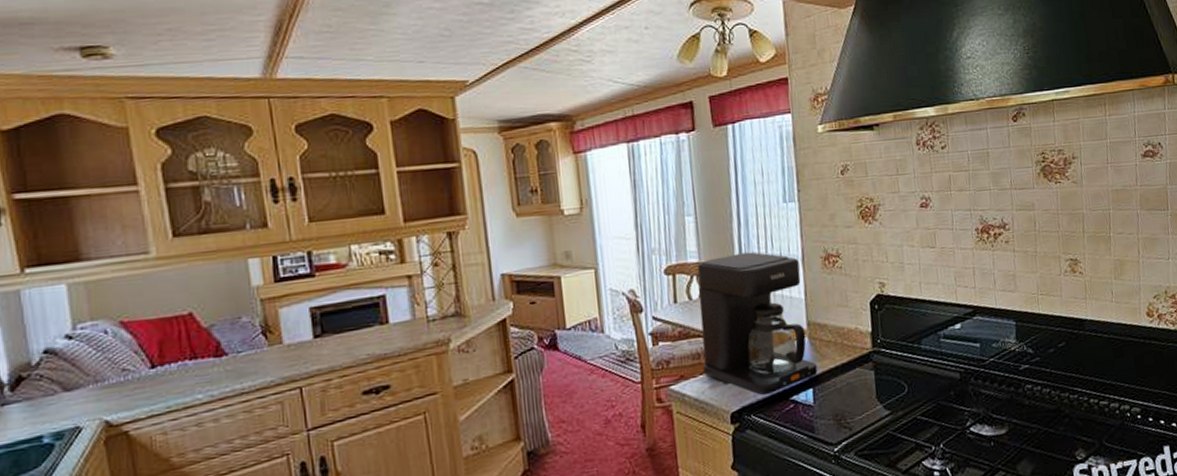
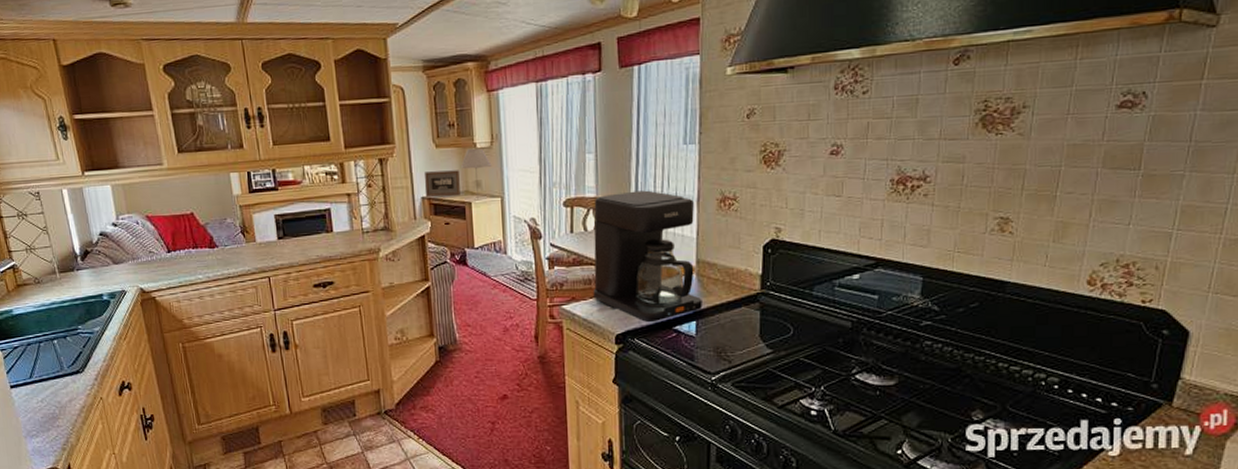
picture frame: none [503,241,547,275] -> present [424,170,461,198]
lamp shade: none [546,214,583,273] -> present [460,147,492,199]

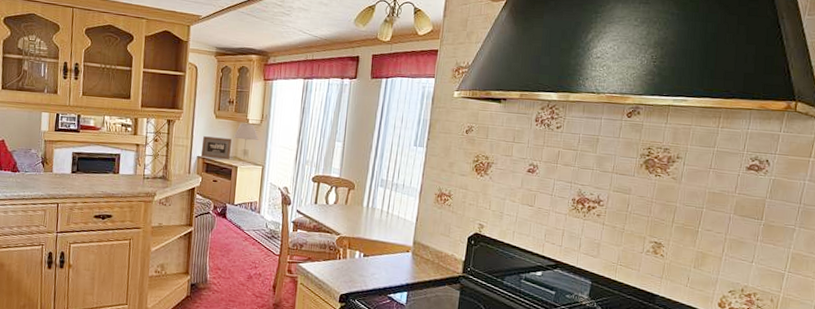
coffee maker: present [593,190,702,323] -> none [326,177,417,289]

